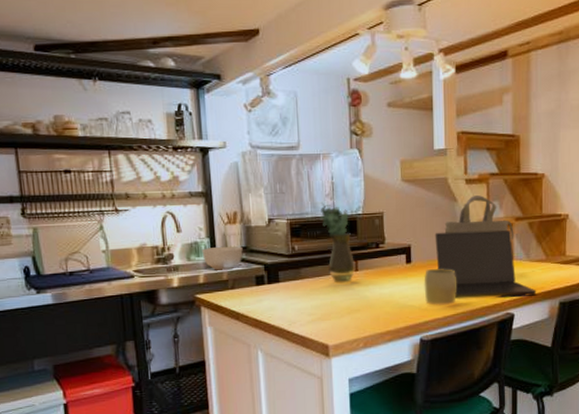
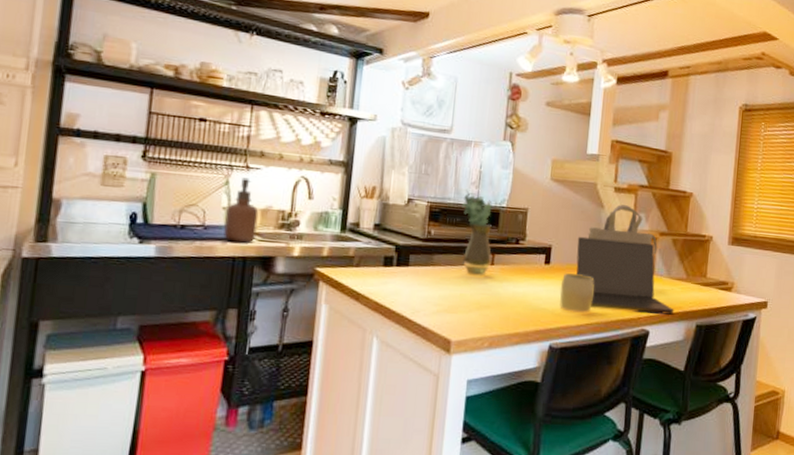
soap dispenser: none [106,220,137,281] -> present [223,177,259,243]
bowl: present [202,246,243,270] -> none [331,219,376,246]

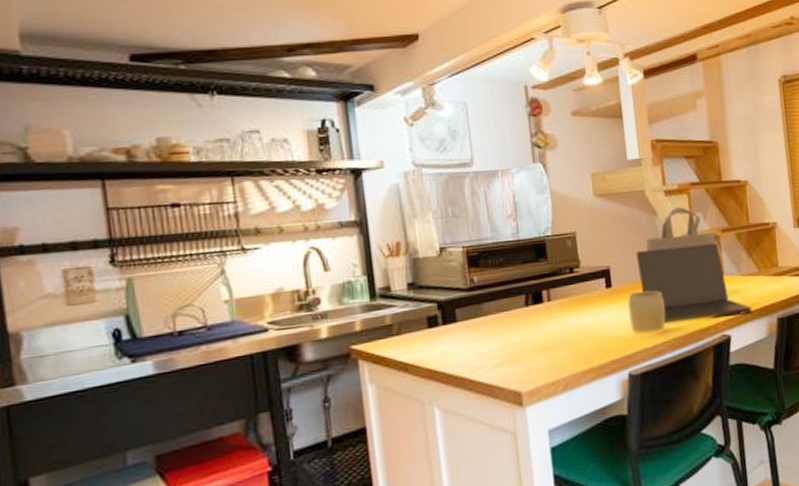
soap dispenser: present [223,177,259,243] -> none [229,261,273,338]
vase: present [462,190,492,276] -> none [502,225,548,318]

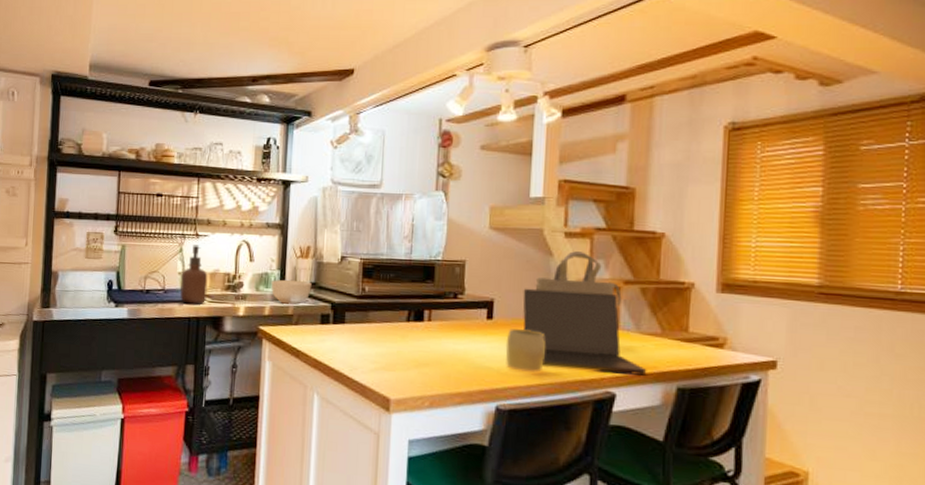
soap dispenser: none [229,261,273,338] -> present [179,245,208,305]
bowl: none [357,283,410,314] -> present [271,279,312,305]

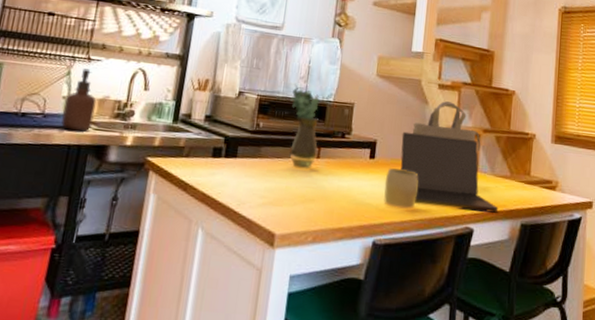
bowl: present [271,279,312,305] -> none [164,110,207,137]
vase: none [395,244,429,333] -> present [289,84,320,170]

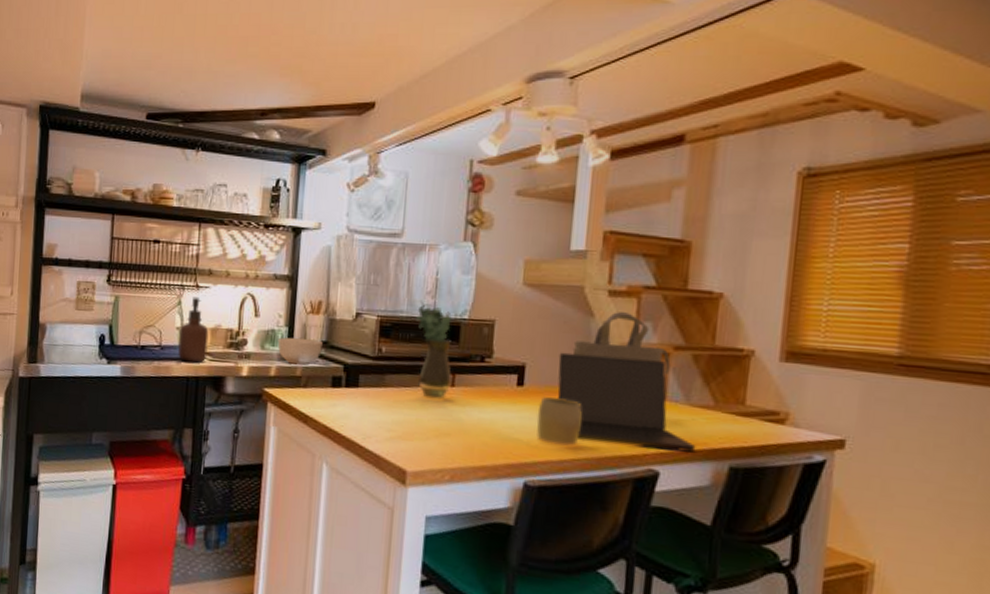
bowl: none [164,110,207,137] -> present [277,337,323,366]

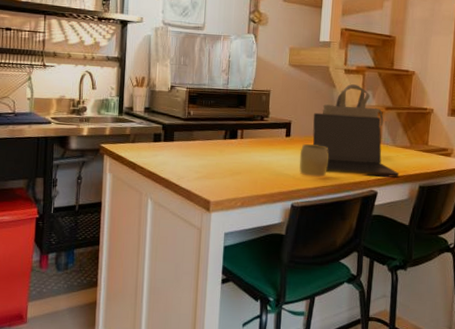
soap dispenser: present [177,297,209,363] -> none [29,74,55,126]
bowl: present [277,337,323,366] -> none [111,105,146,126]
vase: present [416,301,452,400] -> none [215,77,242,148]

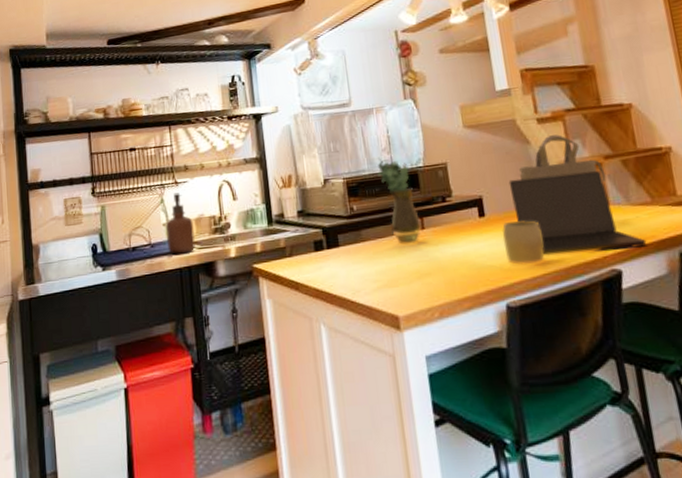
soap dispenser: none [29,74,55,126] -> present [166,192,196,255]
vase: none [215,77,242,148] -> present [378,158,422,245]

